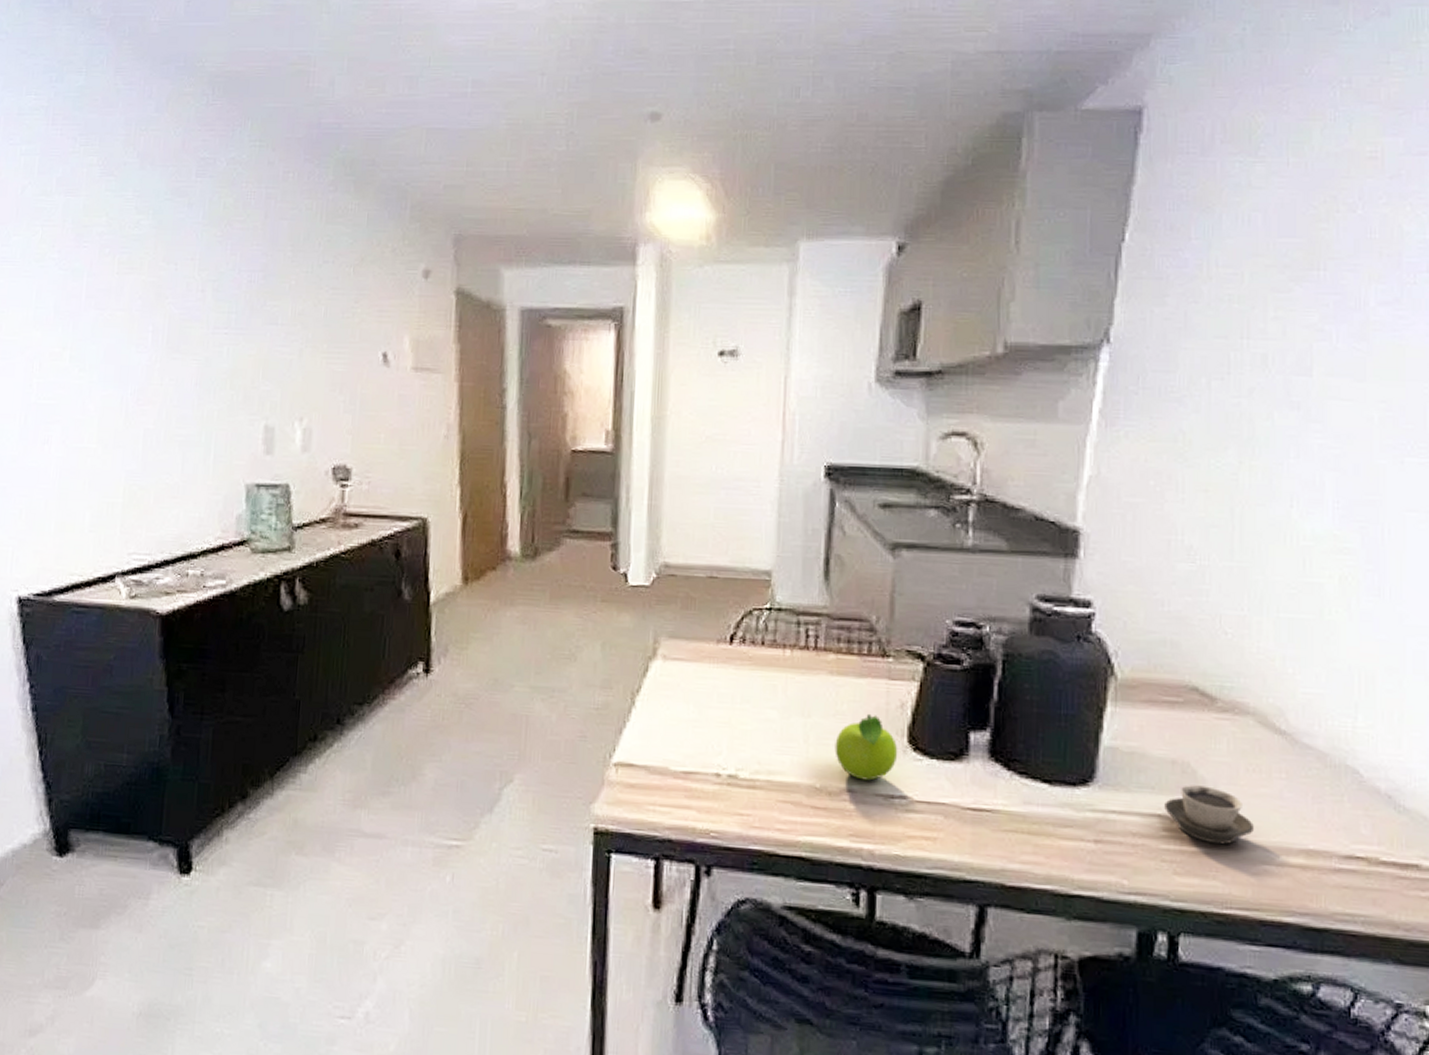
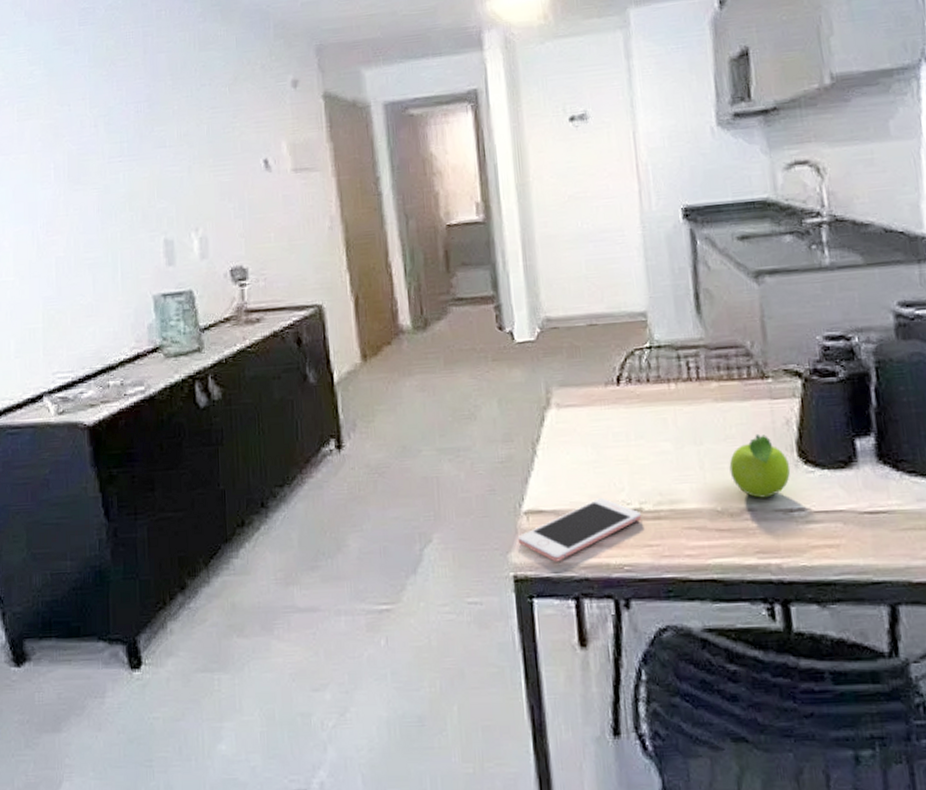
cell phone: none [603,759,736,819] -> present [517,498,642,562]

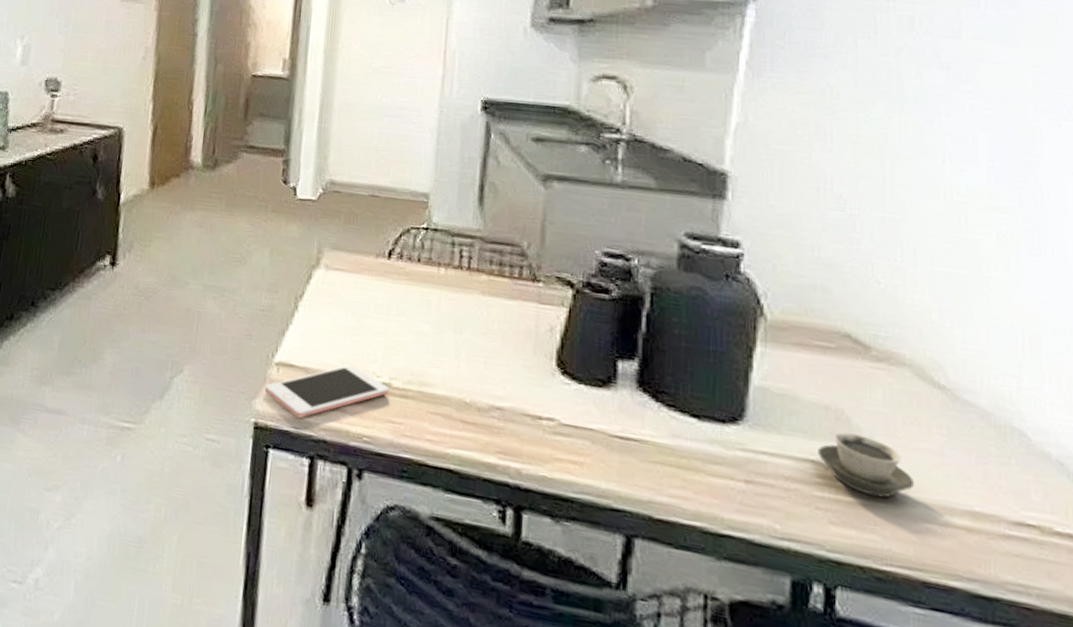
fruit: present [729,433,791,498] -> none [485,334,547,400]

